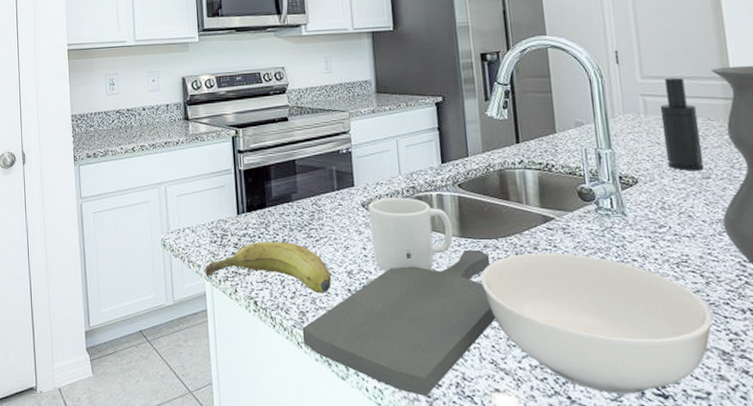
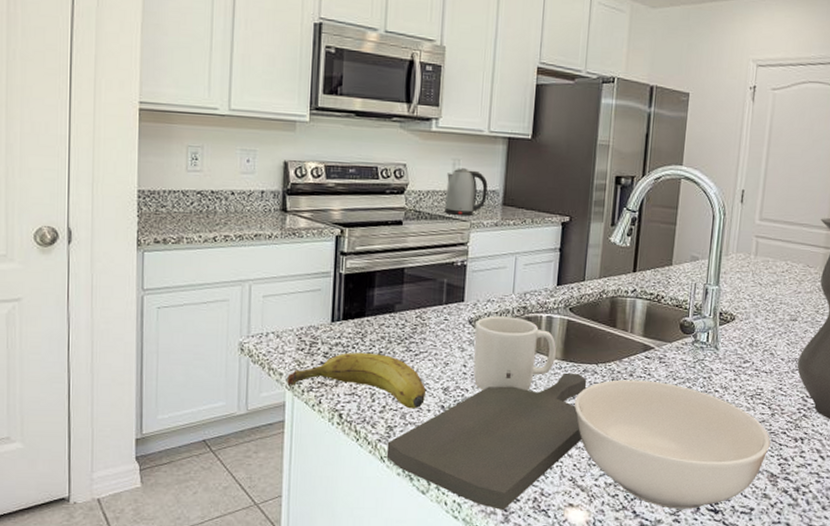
kettle: none [321,64,361,107] -> present [445,168,488,216]
soap dispenser: present [660,77,704,171] -> none [763,222,800,313]

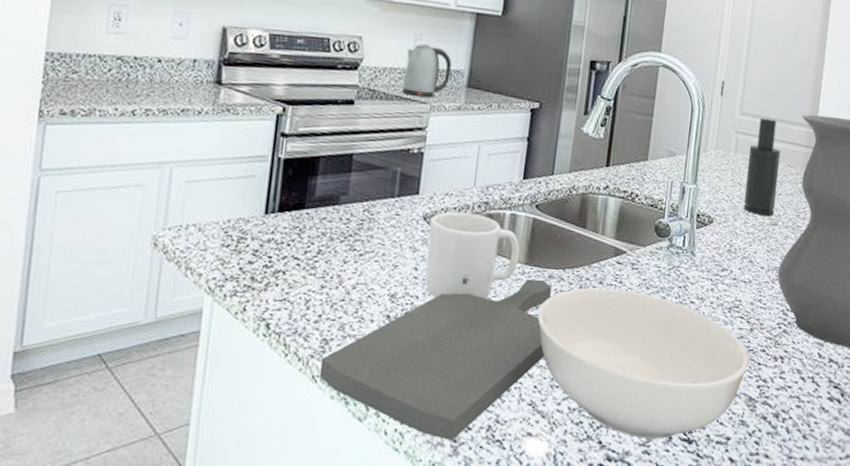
banana: present [287,352,426,409] -> none [207,250,370,319]
soap dispenser: none [763,222,800,313] -> present [743,117,781,217]

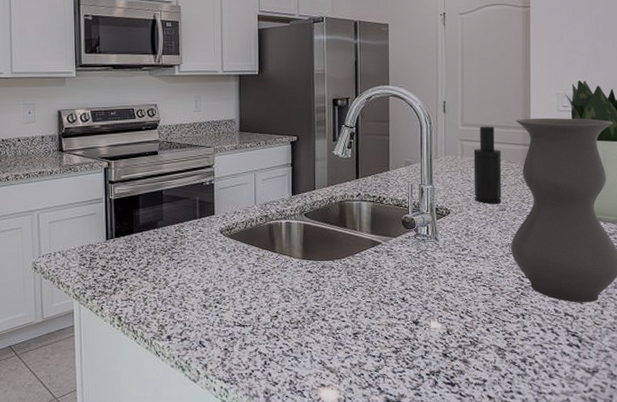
cutting board: present [319,278,553,440] -> none [160,269,327,393]
kettle: present [402,44,452,98] -> none [191,103,226,143]
mug: present [425,211,520,299] -> none [226,225,297,289]
bowl: present [537,287,749,439] -> none [316,271,494,384]

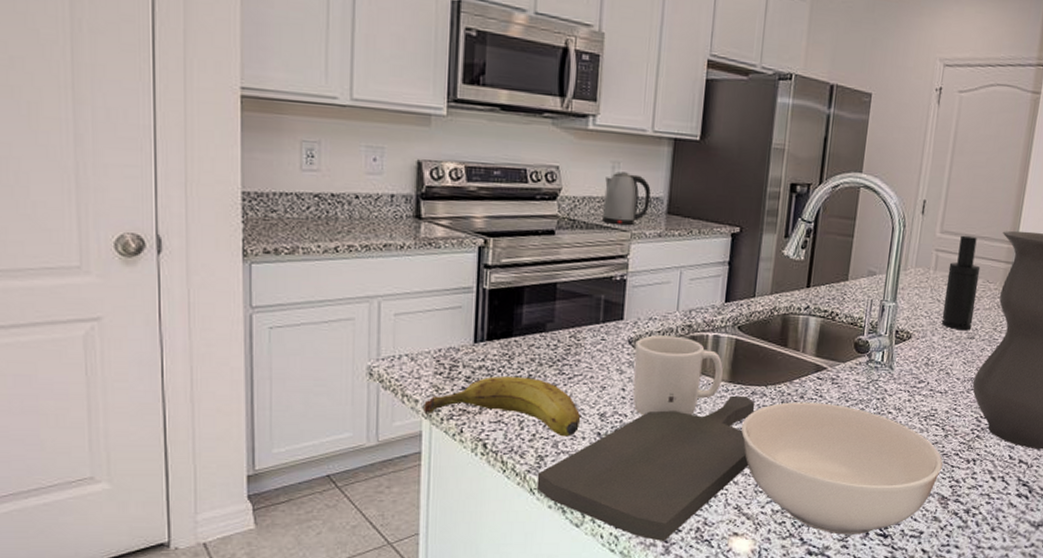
banana: none [74,263,189,309] -> present [424,375,580,437]
cutting board: none [160,269,327,393] -> present [536,395,756,541]
kettle: none [191,103,226,143] -> present [603,171,651,226]
mug: none [226,225,297,289] -> present [633,335,724,416]
bowl: none [316,271,494,384] -> present [741,402,943,535]

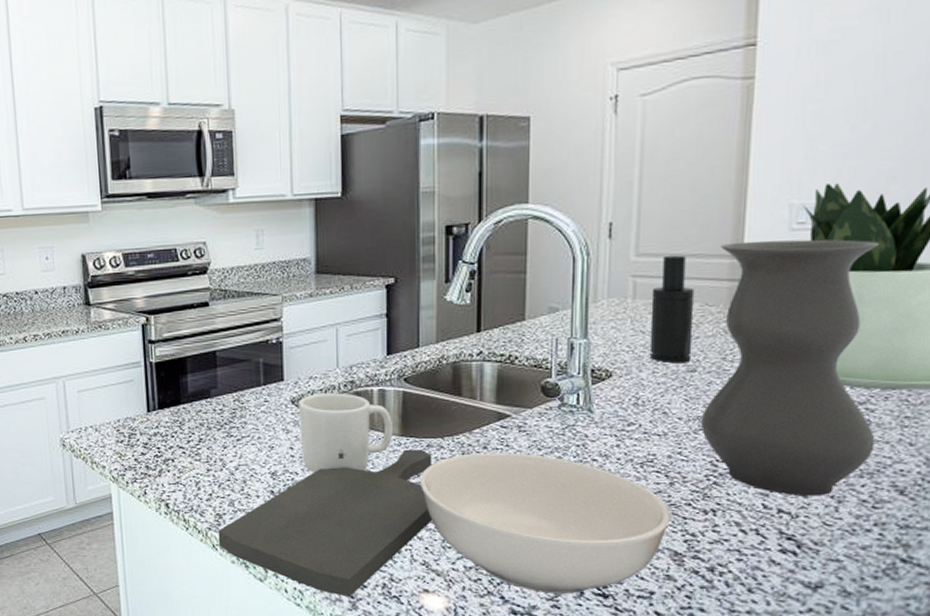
banana: present [424,375,580,437] -> none [110,440,252,496]
kettle: present [603,171,651,226] -> none [251,238,297,290]

